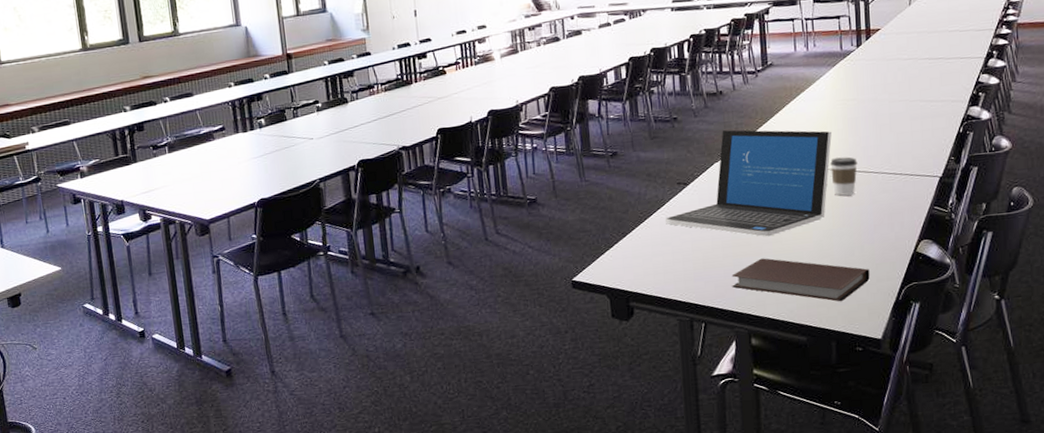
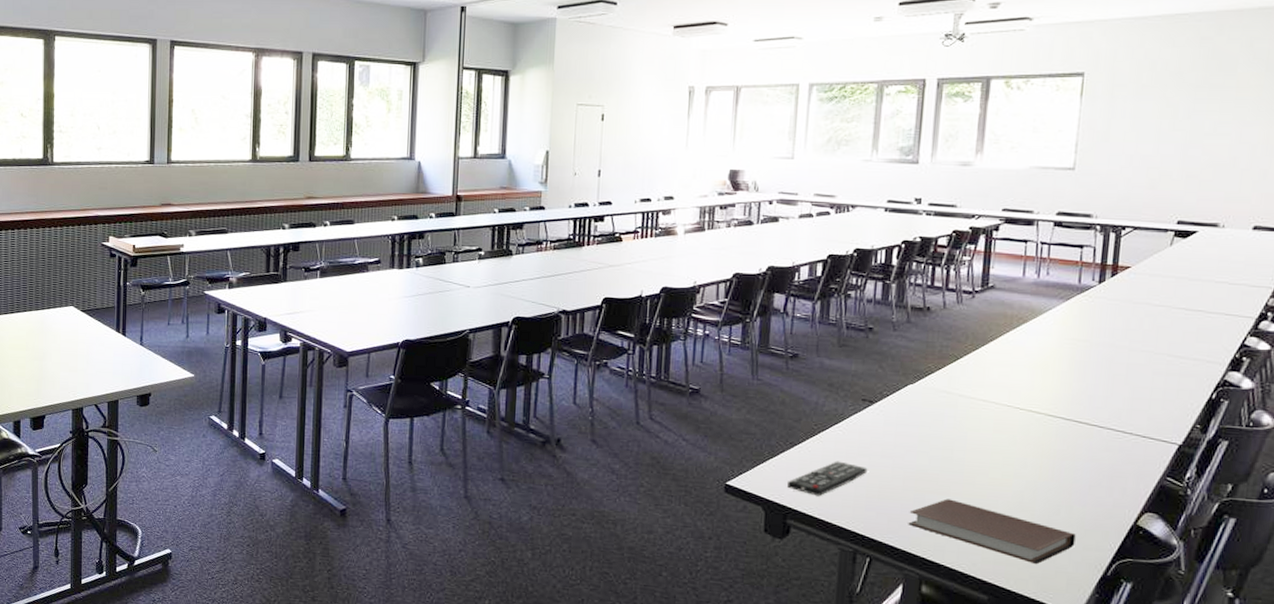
remote control: none [625,241,692,277] -> present [787,461,868,497]
laptop: present [665,130,832,237] -> none [842,351,1053,477]
coffee cup: present [830,157,858,196] -> none [1045,402,1080,447]

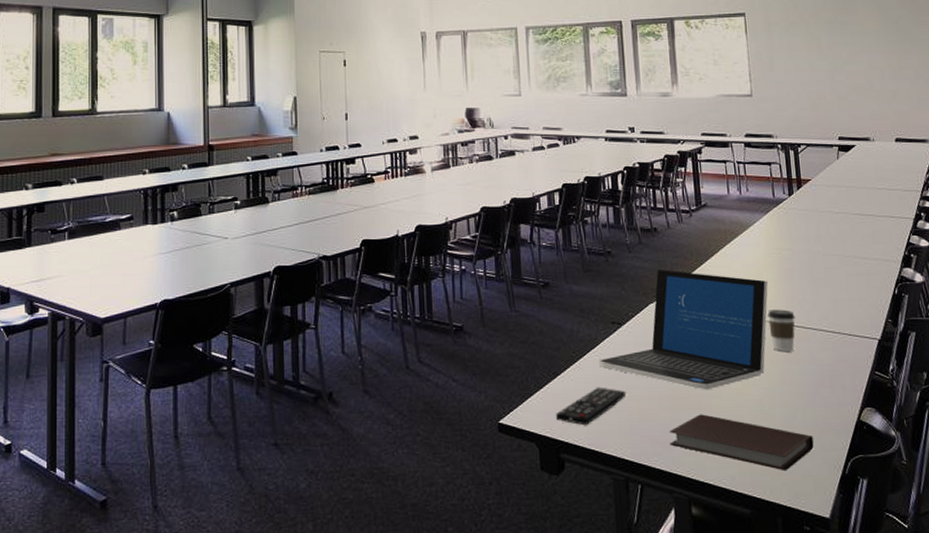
laptop: none [842,351,1053,477] -> present [599,270,768,390]
coffee cup: none [1045,402,1080,447] -> present [768,309,795,351]

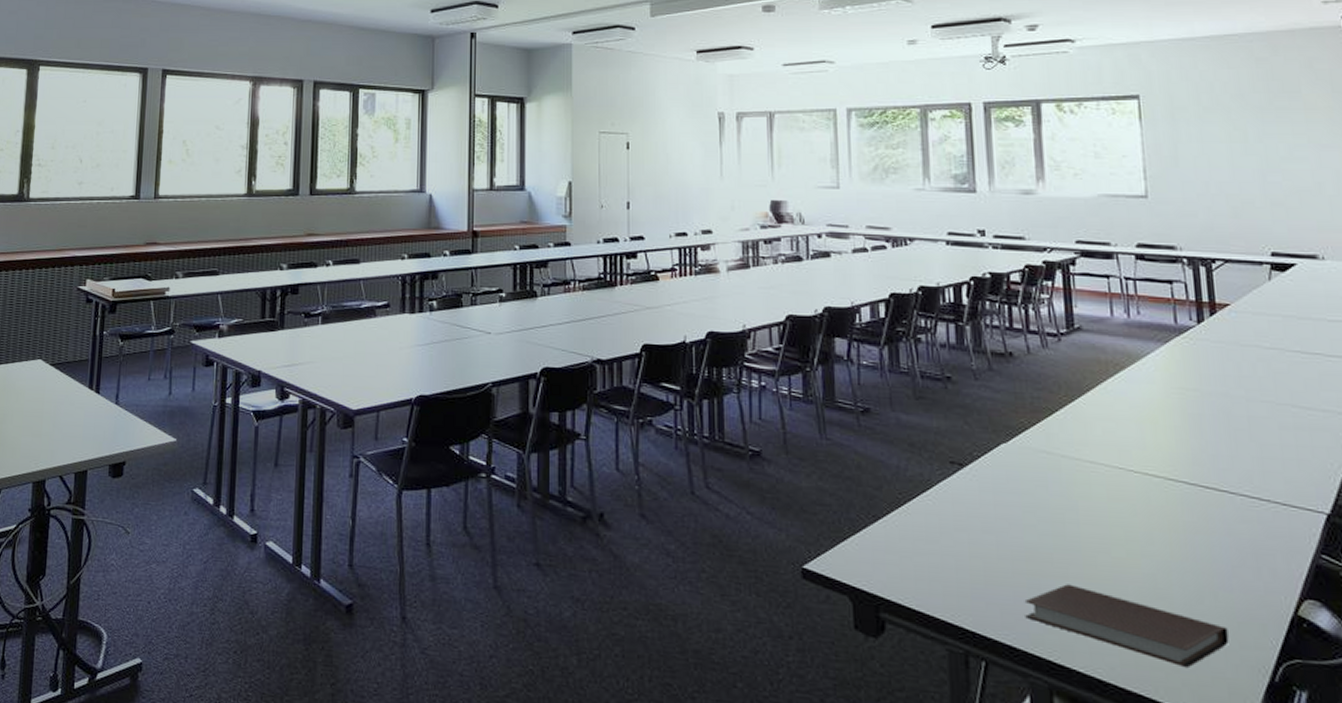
remote control: present [556,387,626,426] -> none [876,537,968,583]
laptop: present [599,270,768,390] -> none [933,403,1166,556]
coffee cup: present [768,309,795,351] -> none [1164,463,1204,518]

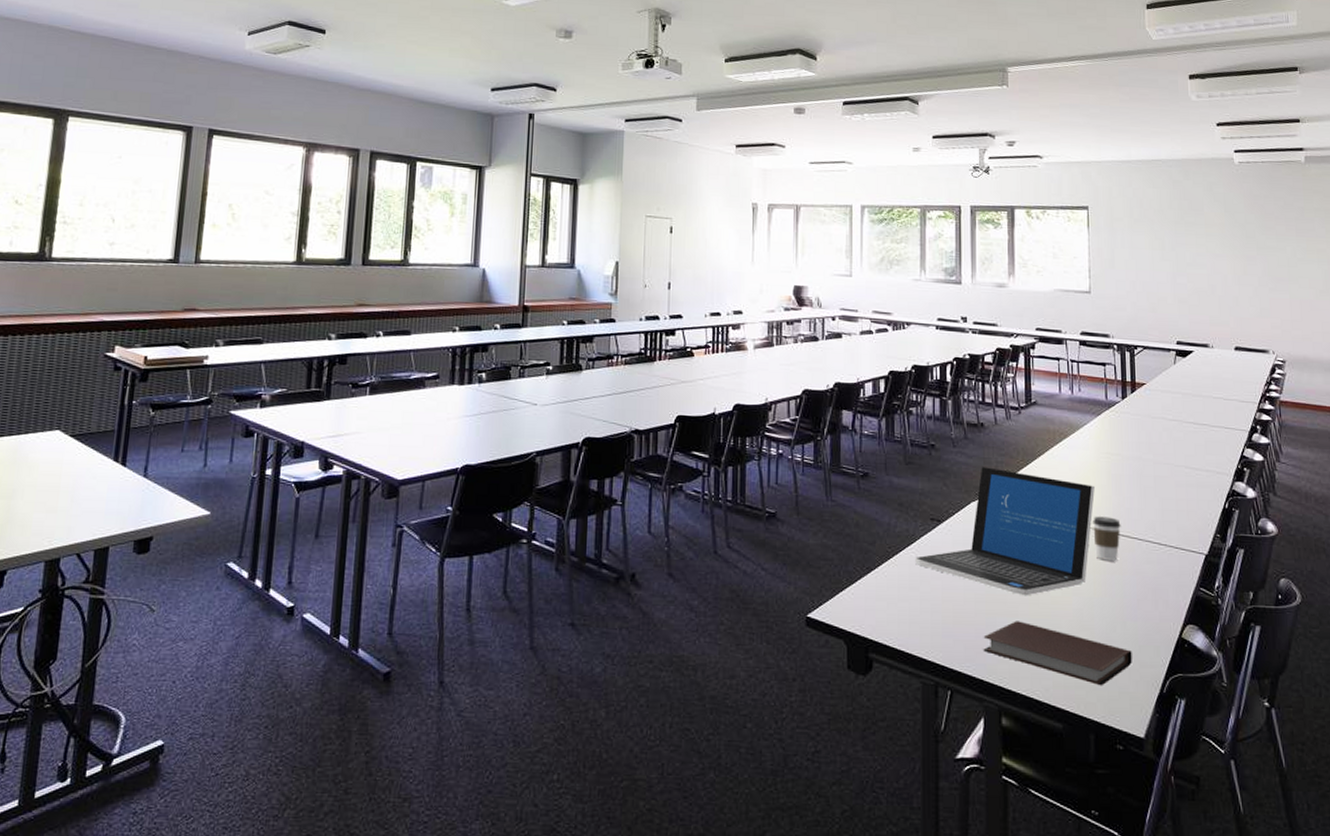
laptop: none [933,403,1166,556] -> present [915,467,1095,596]
coffee cup: none [1164,463,1204,518] -> present [1093,516,1121,561]

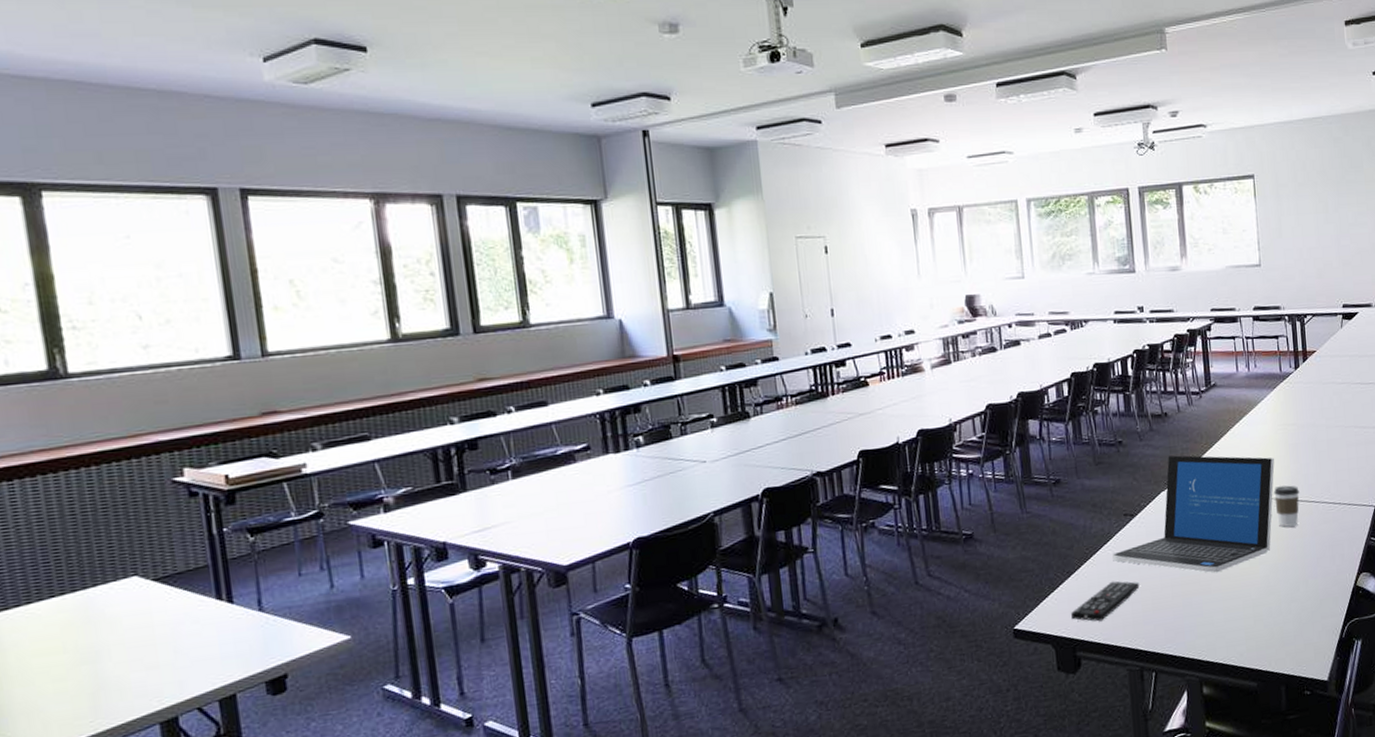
remote control: none [867,585,941,626] -> present [1071,581,1140,622]
notebook: present [983,621,1132,686] -> none [1181,596,1315,642]

